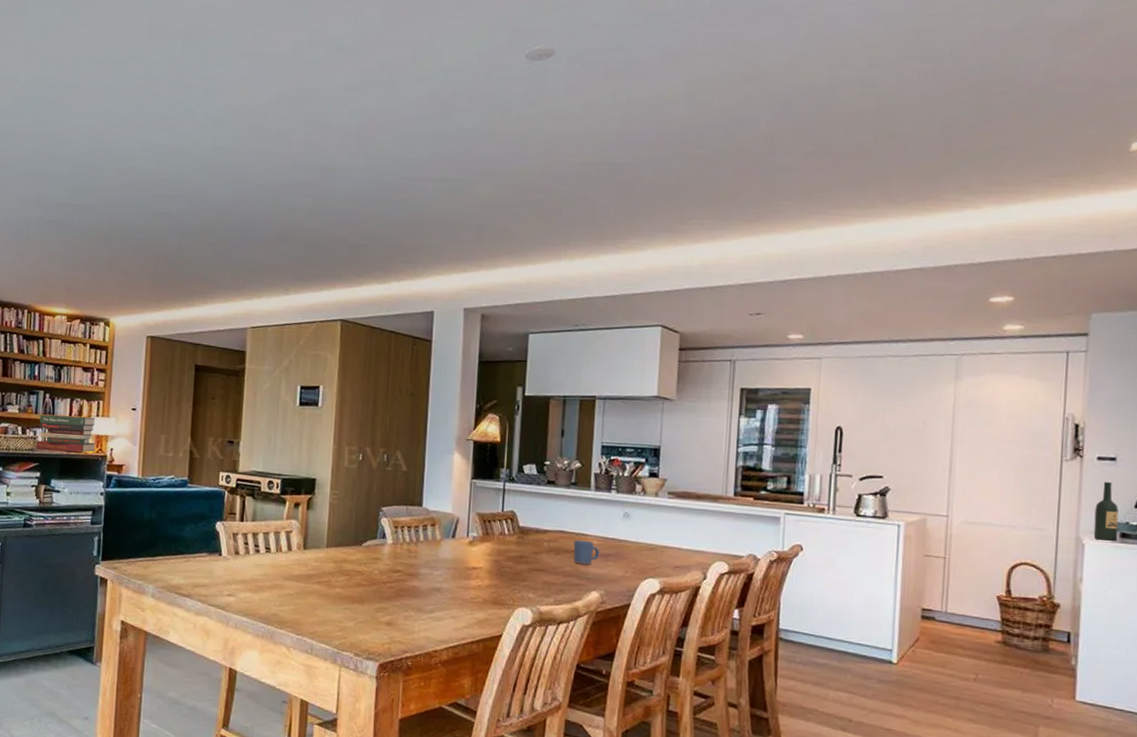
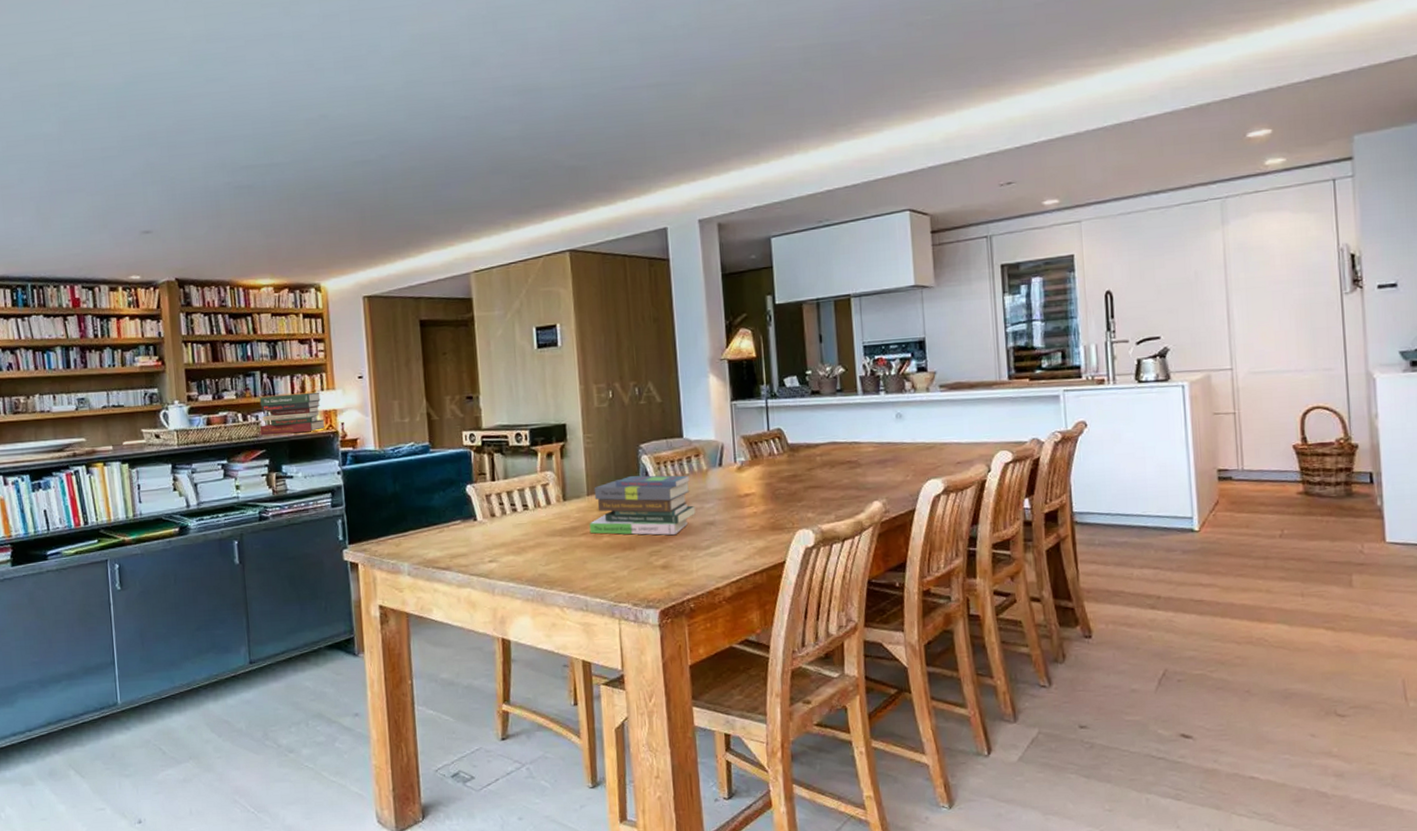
books: none [324,534,425,596] -> present [589,475,696,536]
mug: present [573,540,600,565] -> none [847,449,877,475]
wine bottle: present [1093,482,1119,543] -> none [1382,310,1409,374]

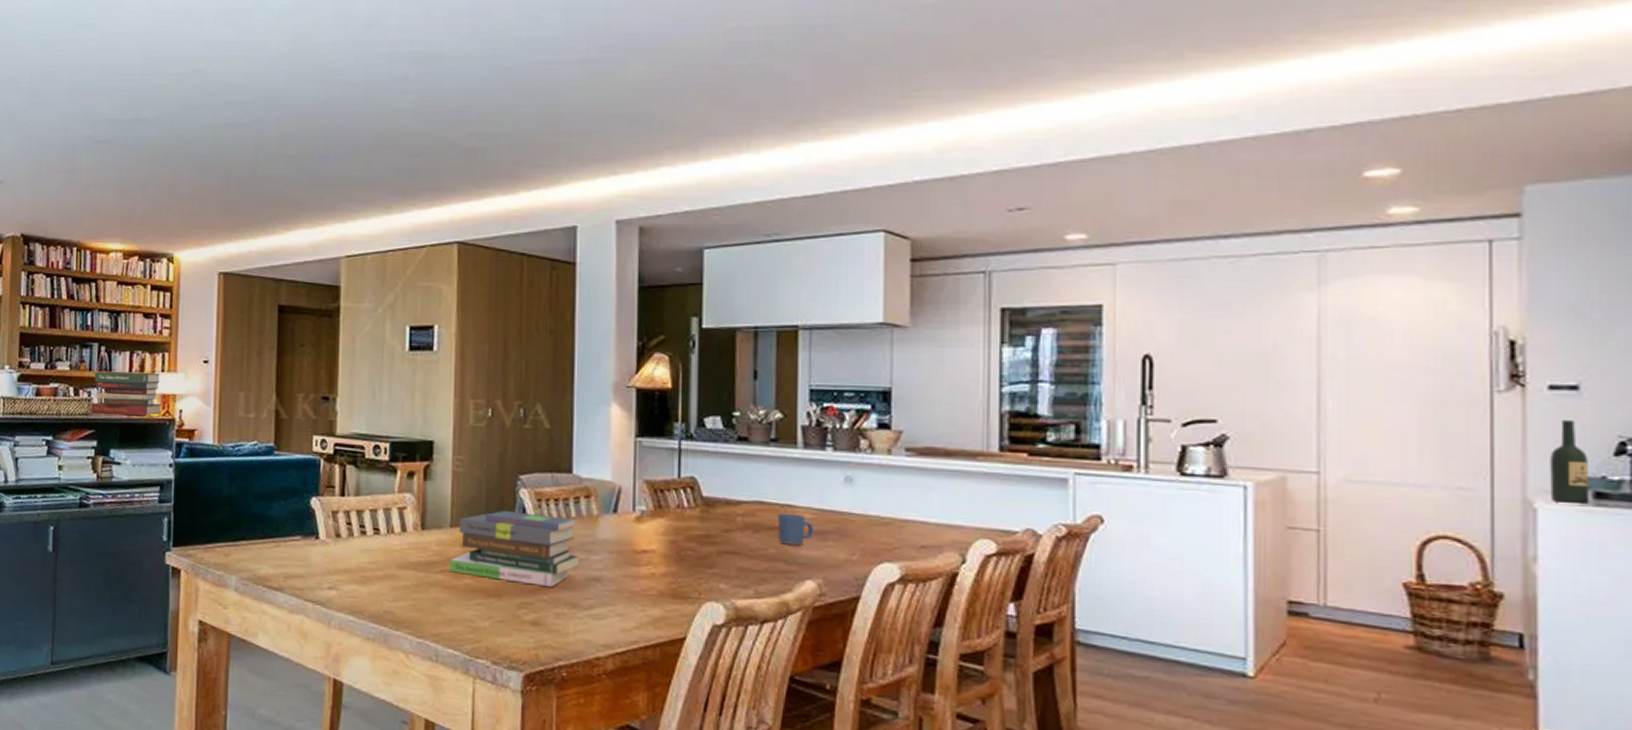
mug: none [847,449,877,475] -> present [777,513,815,546]
wine bottle: none [1382,310,1409,374] -> present [1550,420,1590,507]

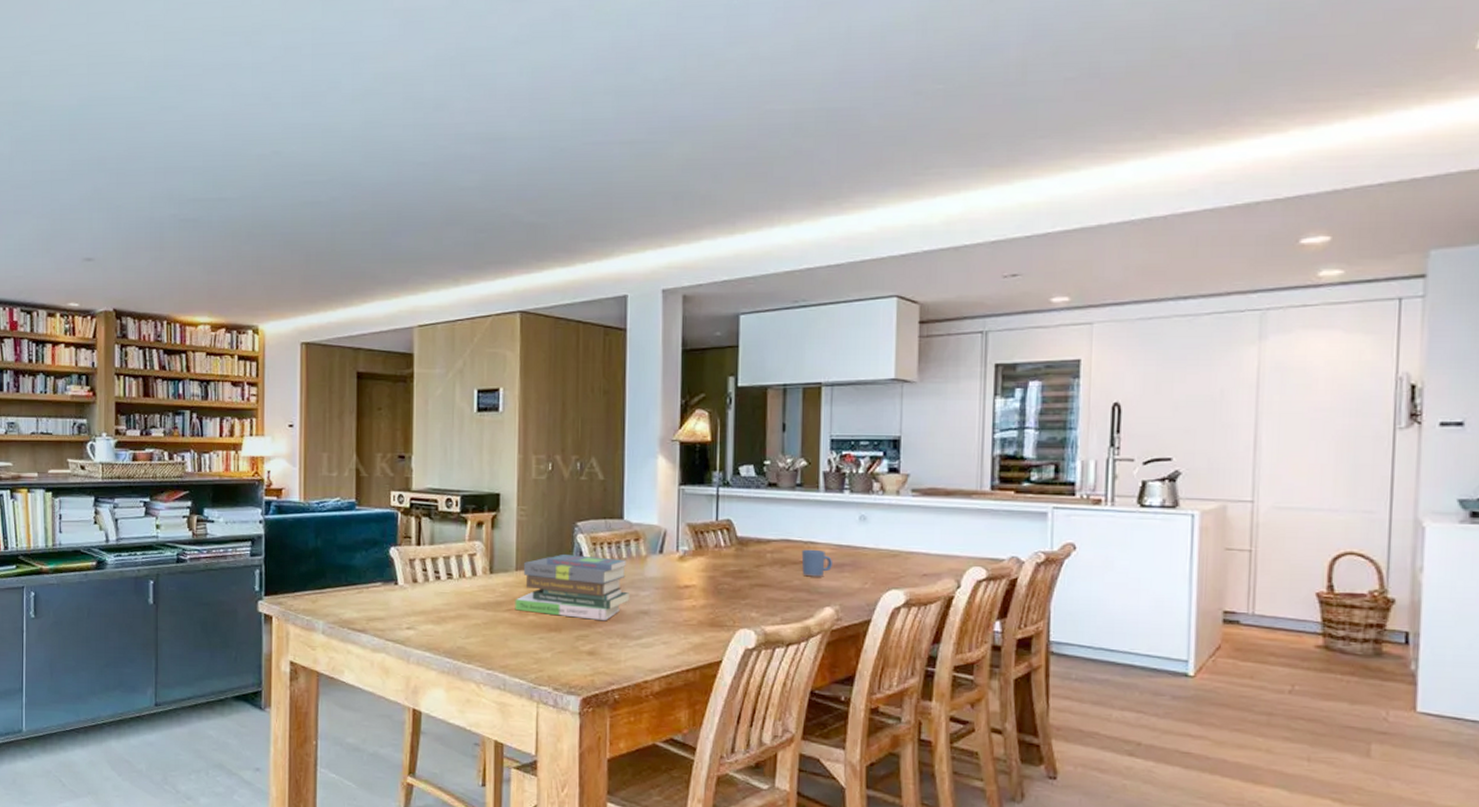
books: present [91,371,162,416] -> none [185,436,251,478]
wine bottle: present [1550,420,1590,507] -> none [1436,452,1468,524]

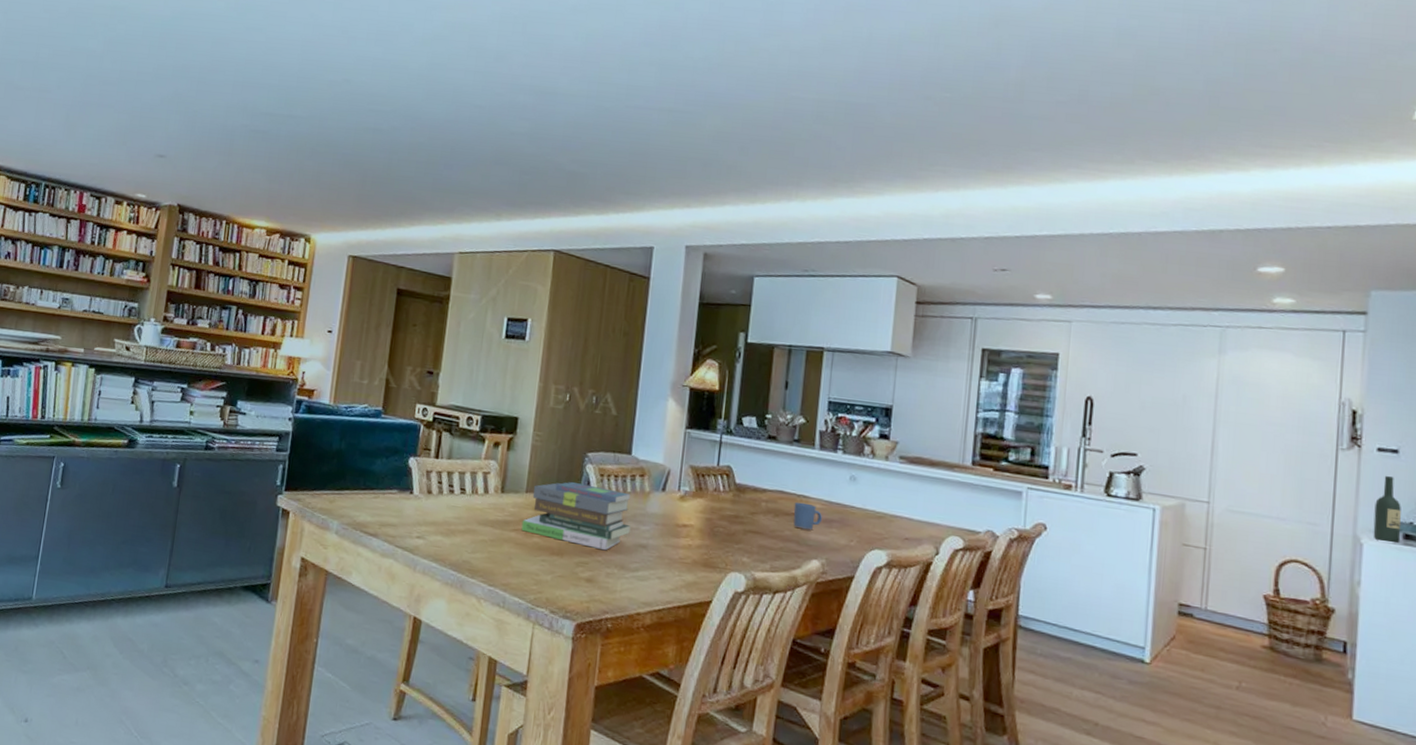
wine bottle: none [1436,452,1468,524] -> present [1373,476,1402,545]

